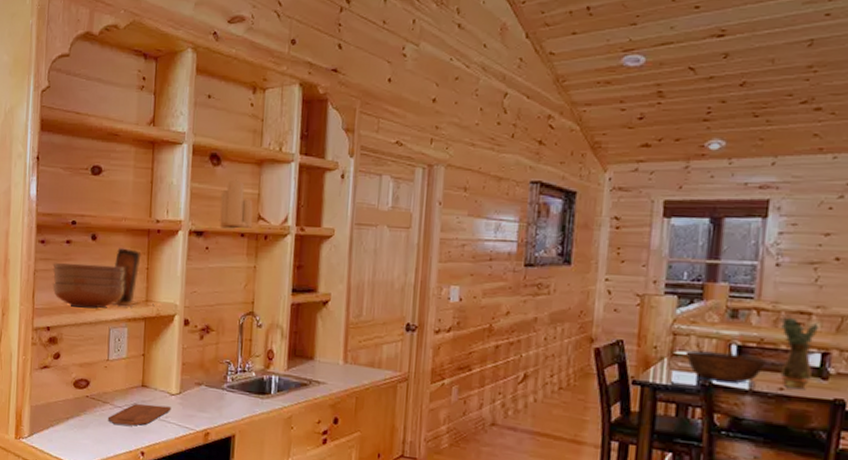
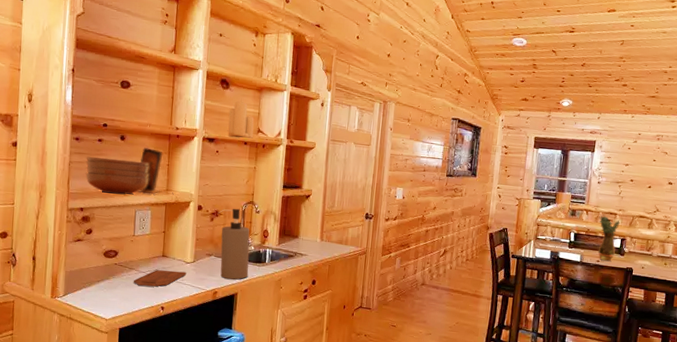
soap dispenser: none [209,321,250,417] -> present [218,208,250,280]
bowl: present [685,350,768,383] -> none [544,236,591,257]

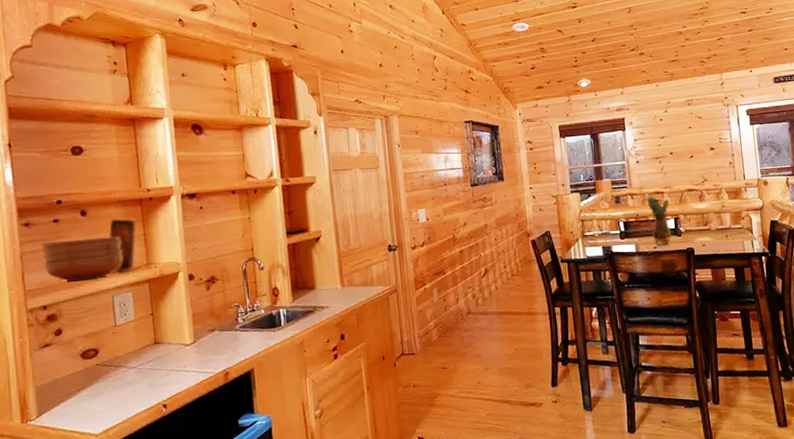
cutting board: present [133,270,187,287] -> none [123,356,188,386]
soap dispenser: present [218,208,250,280] -> none [214,269,263,355]
candle: present [228,98,255,139] -> none [207,142,241,189]

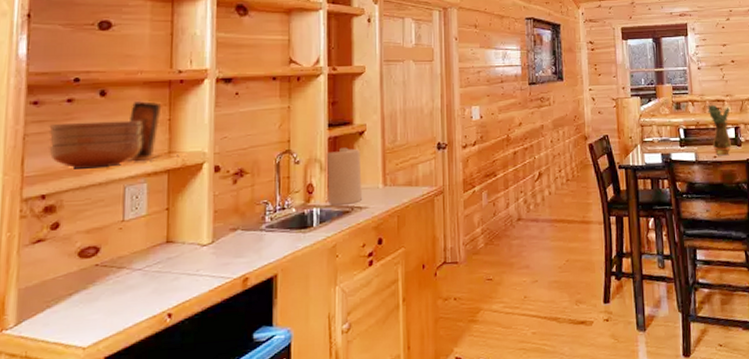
paper towel holder: none [287,253,323,307] -> present [326,147,362,206]

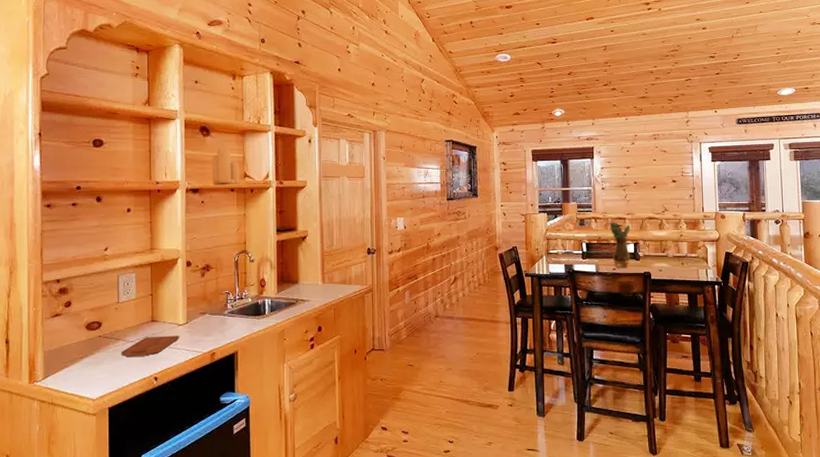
bowl: present [47,120,144,169] -> none [59,222,131,260]
cutting board: none [124,258,203,291] -> present [121,335,180,358]
decorative box: present [129,101,186,162] -> none [120,207,164,256]
candle: none [249,25,284,74] -> present [211,144,239,185]
paper towel holder: present [326,147,362,206] -> none [275,250,305,298]

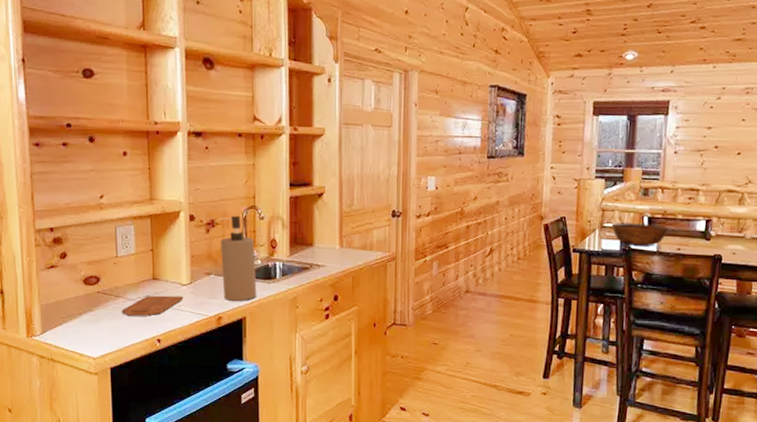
soap dispenser: none [209,259,248,337] -> present [215,215,257,301]
candle: present [211,144,239,185] -> none [216,80,248,130]
bowl: none [556,249,605,268] -> present [611,222,669,246]
vase: present [608,219,630,268] -> none [677,190,704,248]

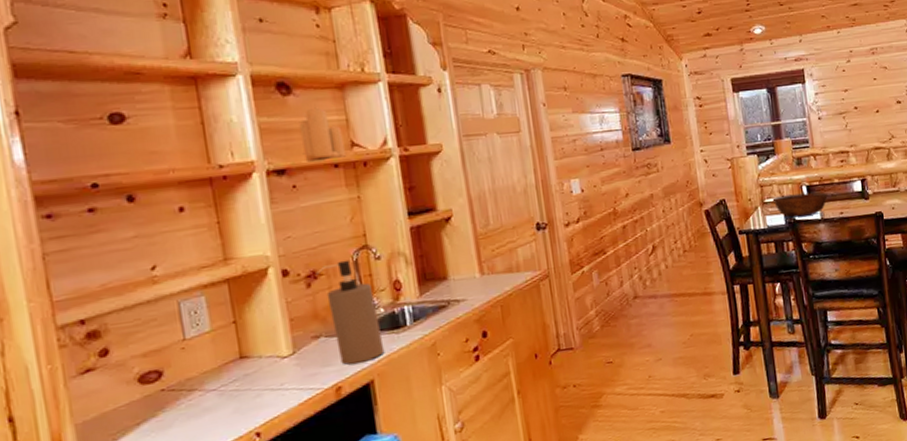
cutting board: present [121,295,184,317] -> none [198,371,287,413]
candle: none [216,80,248,130] -> present [298,104,345,162]

